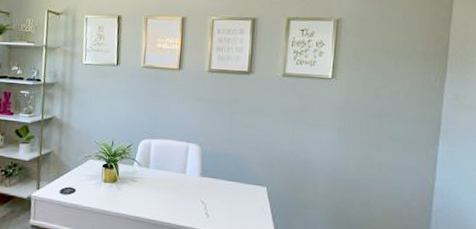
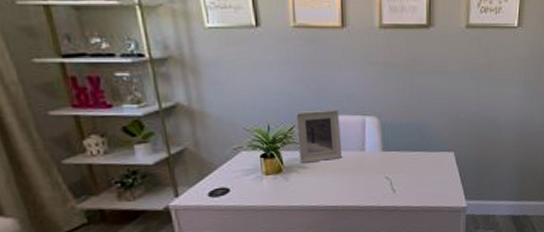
picture frame: none [132,133,169,178] -> present [296,109,343,163]

